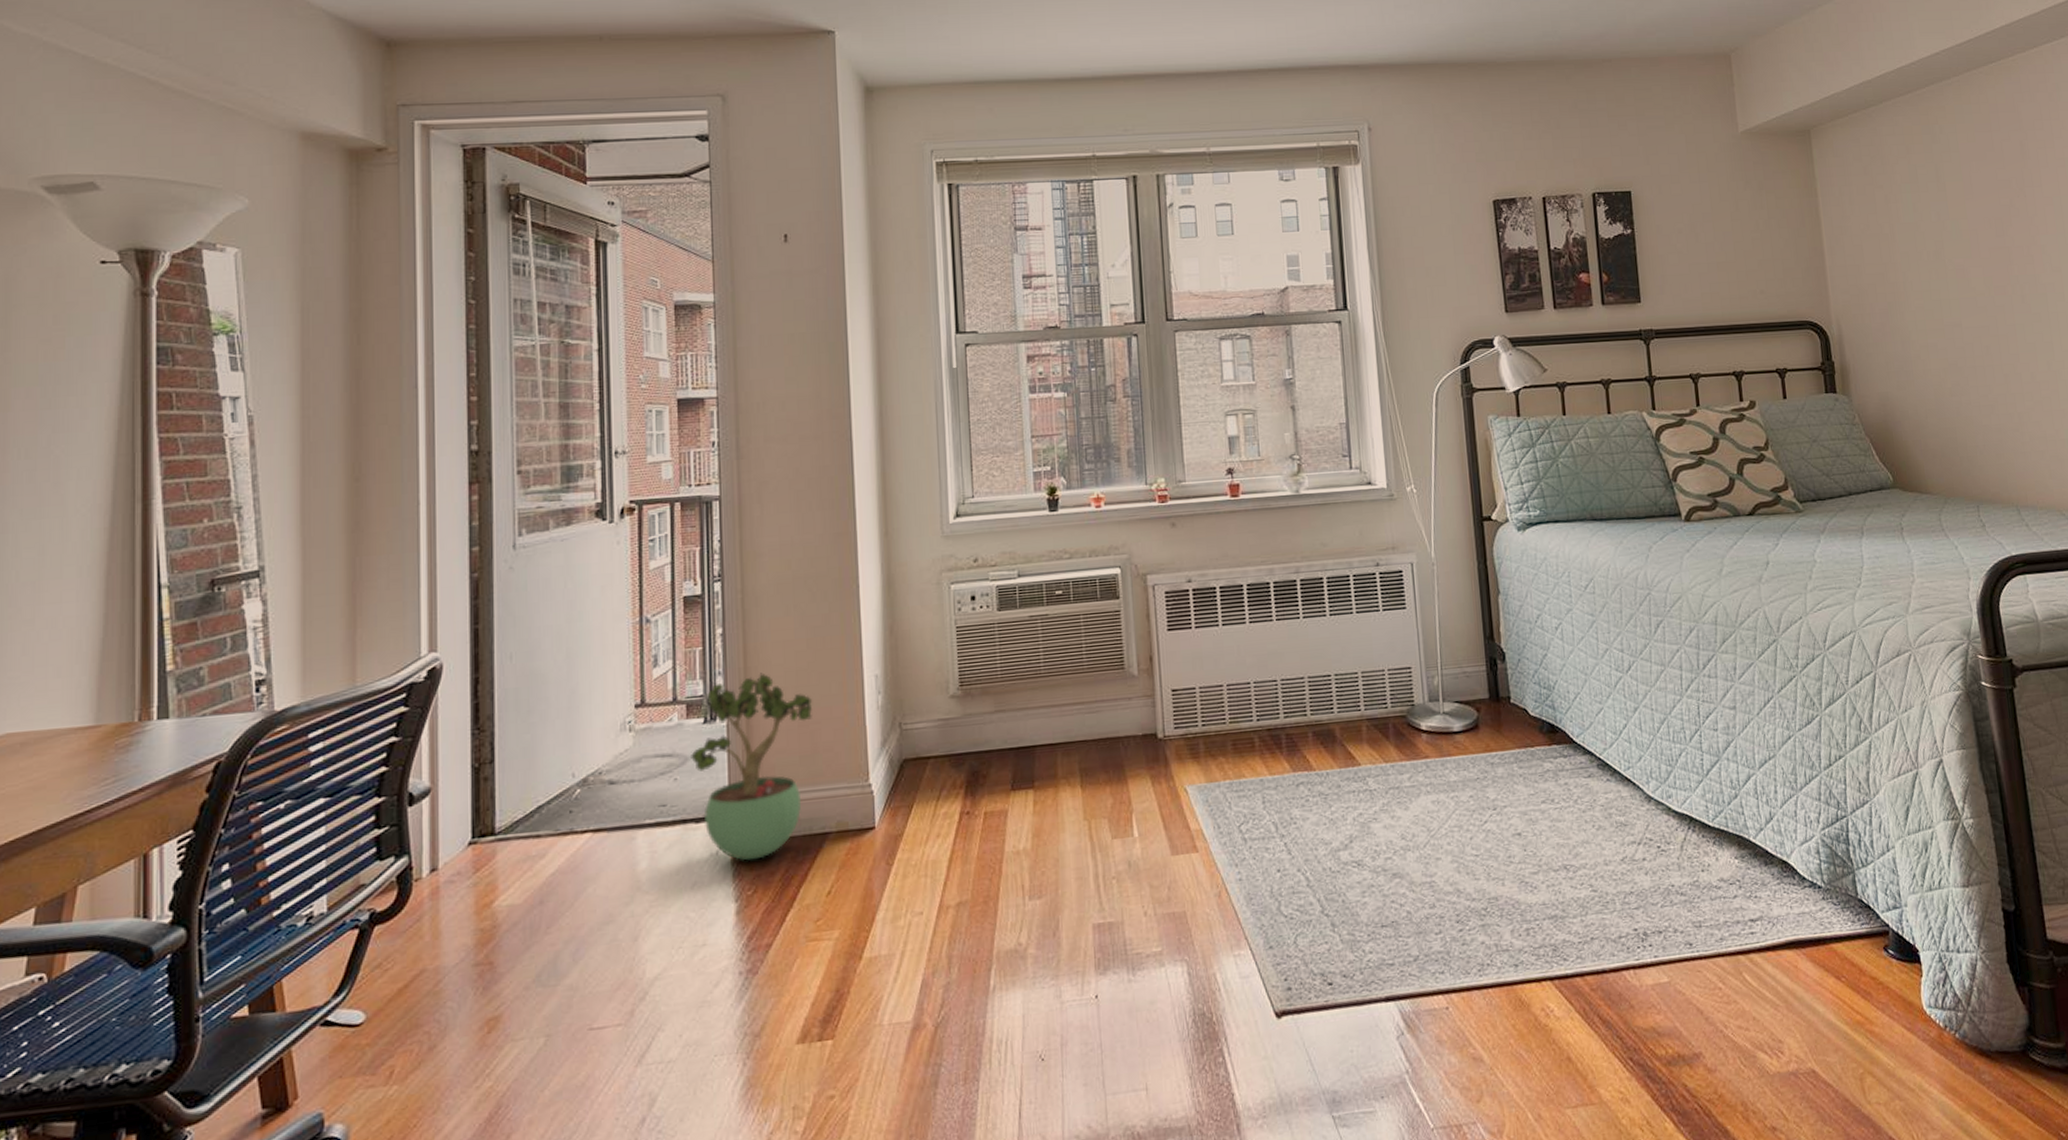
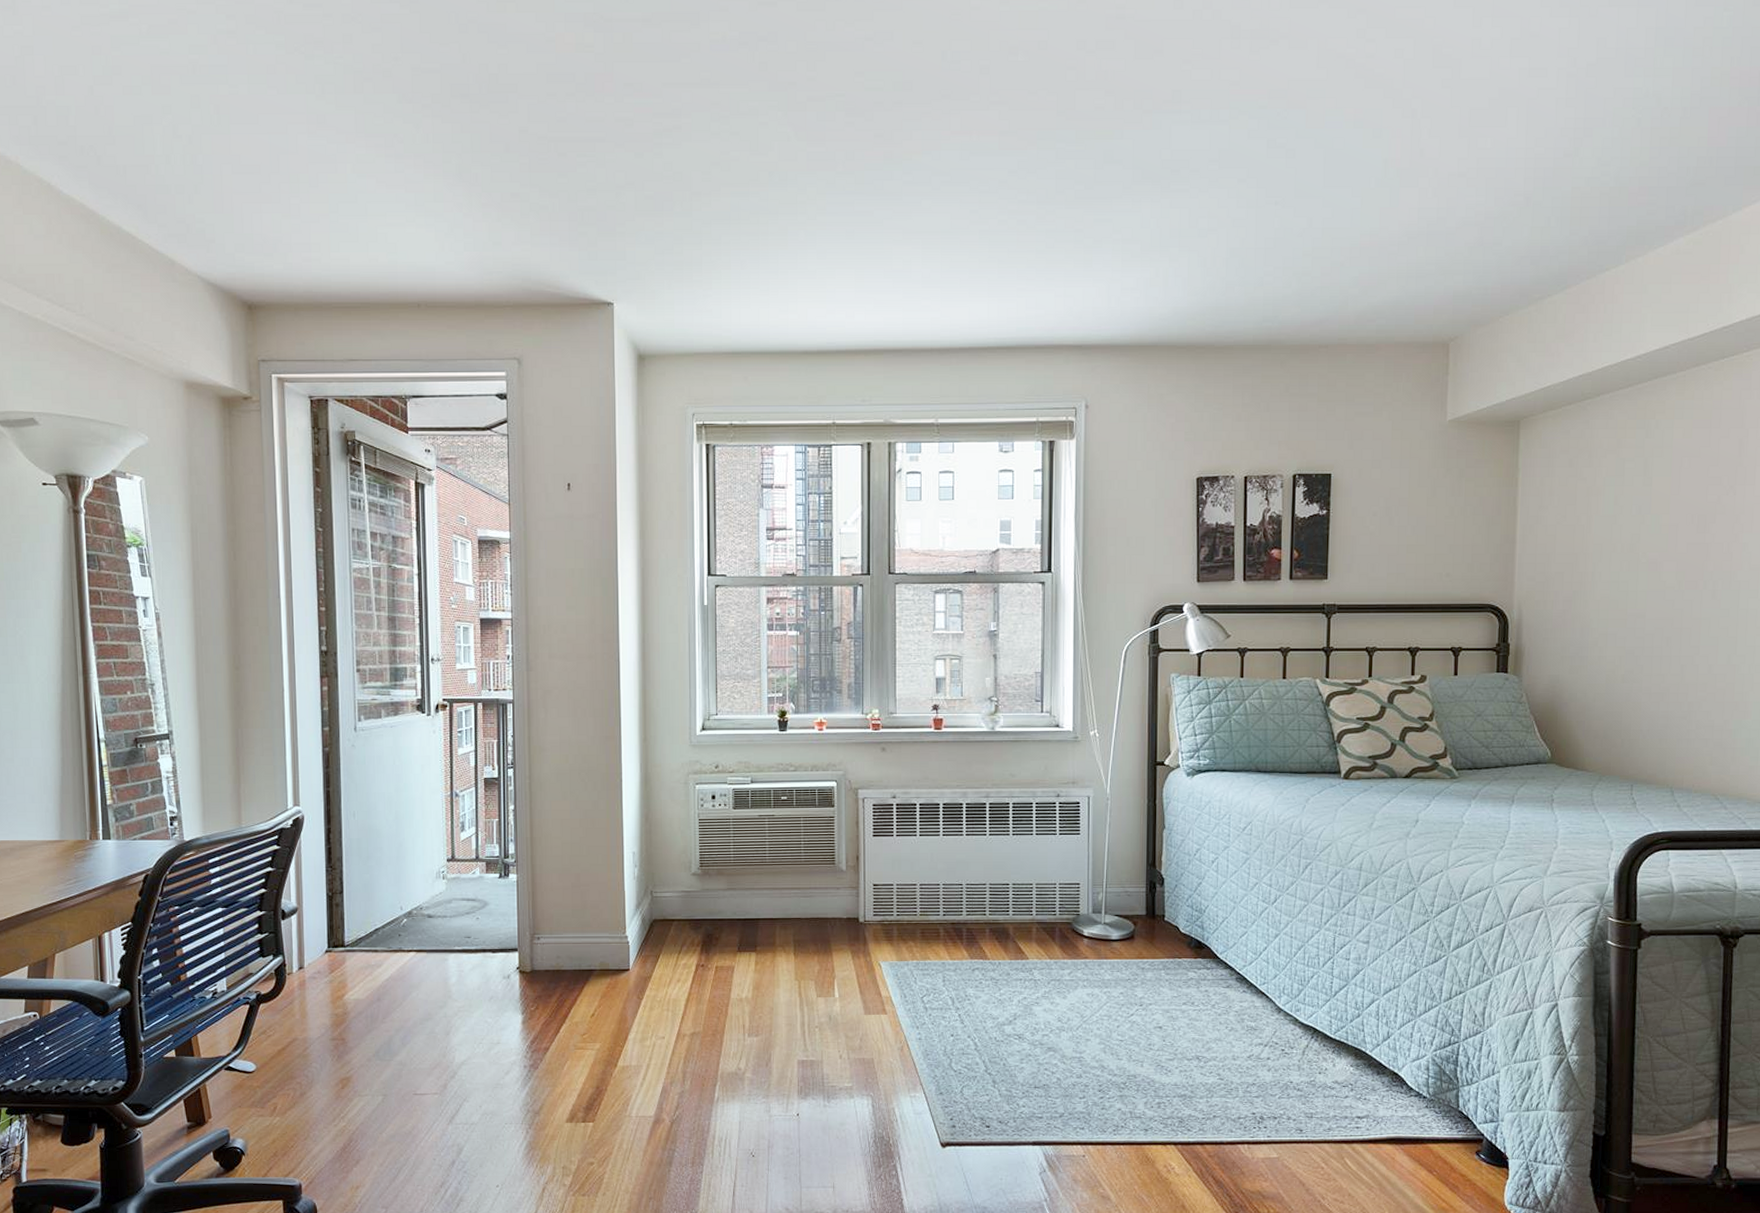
potted plant: present [689,673,813,861] -> none [488,843,584,985]

